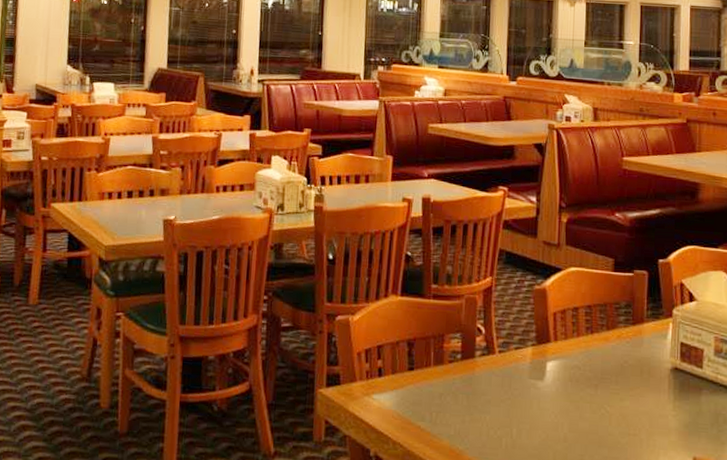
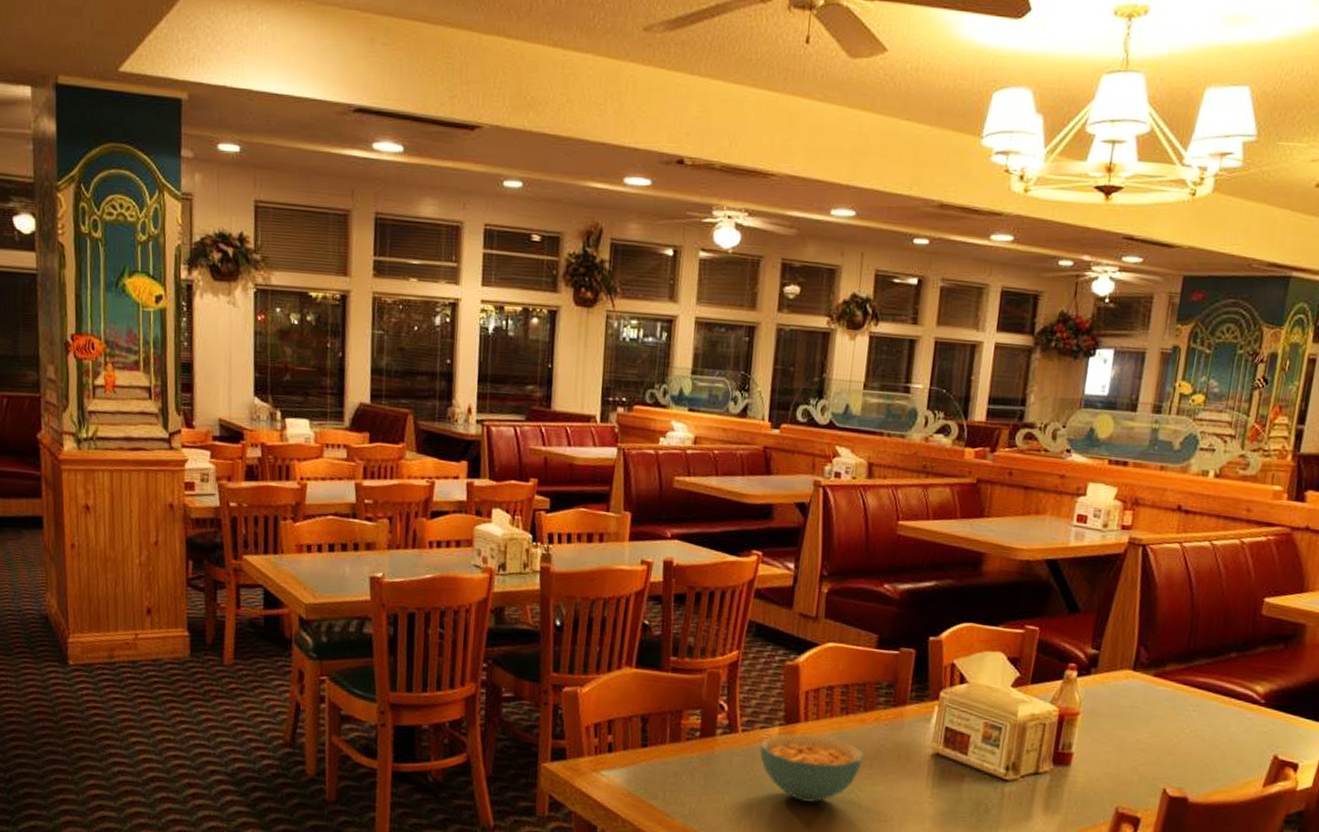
cereal bowl: none [515,353,611,420] -> present [759,734,864,803]

